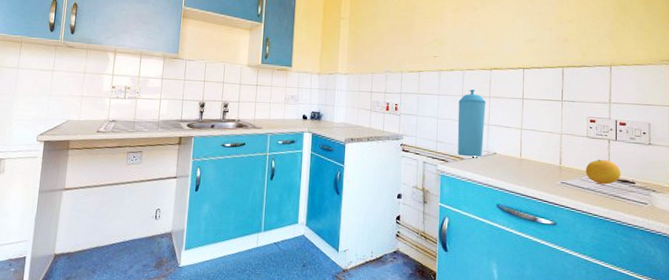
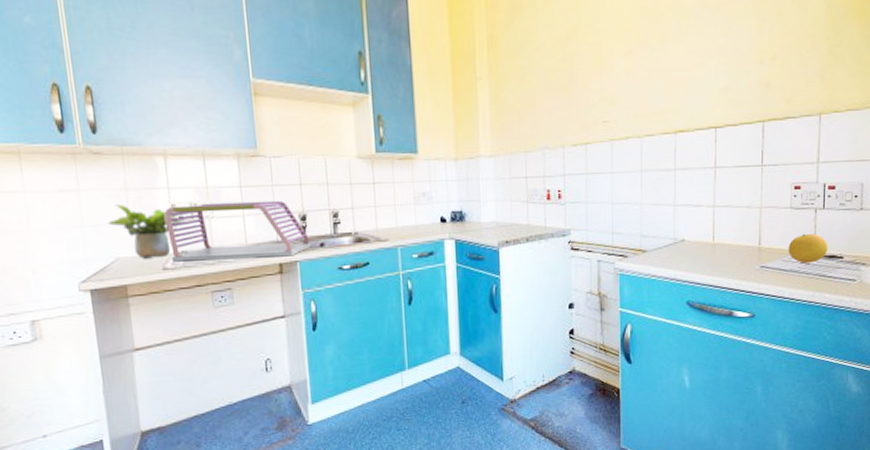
potted plant: none [67,83,120,124] -> present [107,205,186,260]
dish rack: none [105,88,205,133] -> present [164,200,312,262]
canister: present [457,89,486,157] -> none [637,161,670,248]

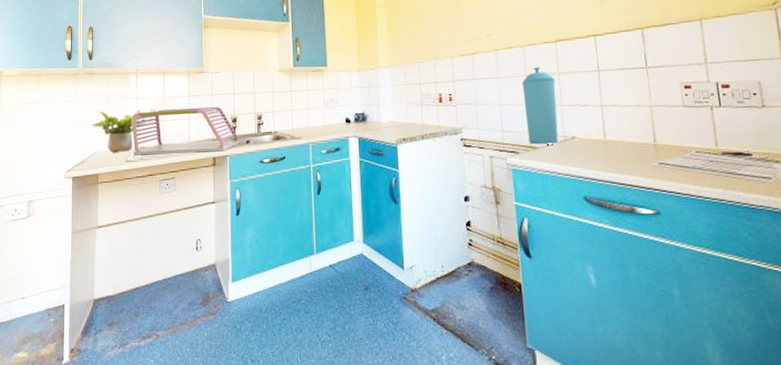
canister: none [637,161,670,248] -> present [522,67,559,145]
fruit: present [788,233,829,264] -> none [686,130,733,161]

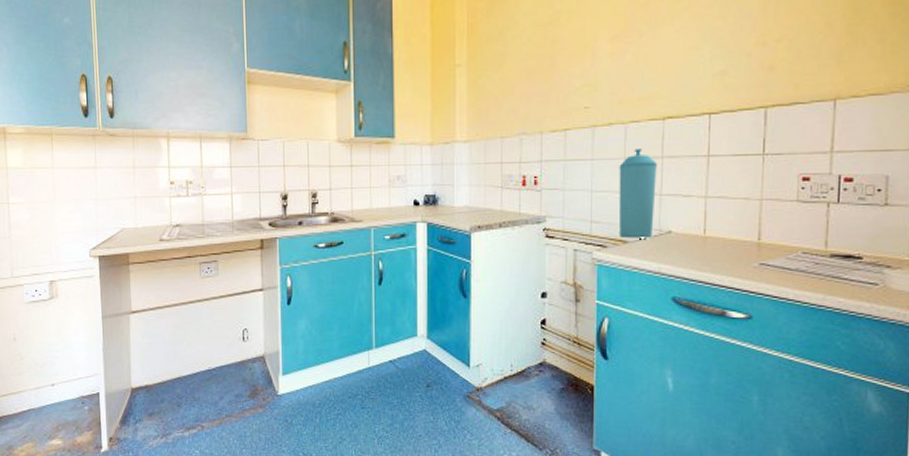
potted plant: present [91,111,146,154] -> none [117,181,182,232]
dish rack: present [131,106,239,156] -> none [164,180,291,234]

